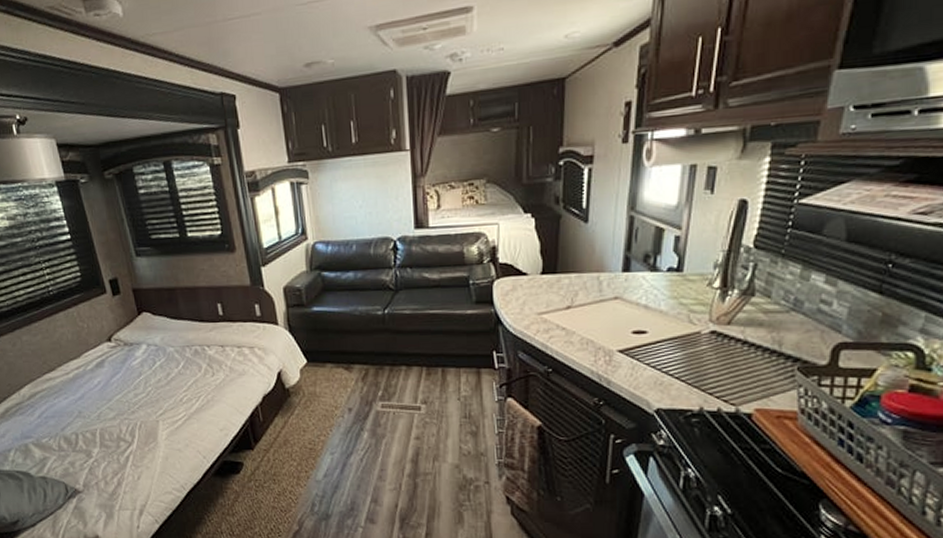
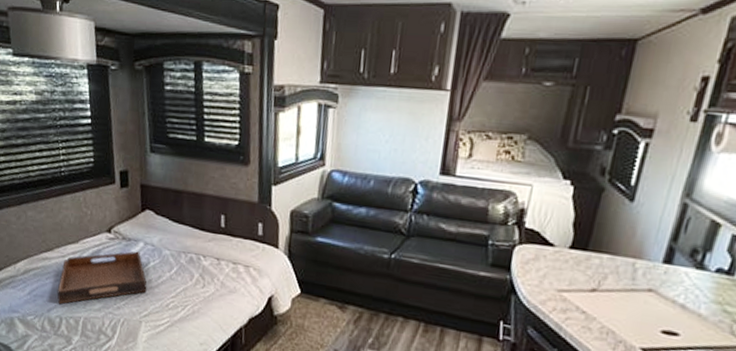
serving tray: none [67,354,158,421] -> present [57,251,147,305]

